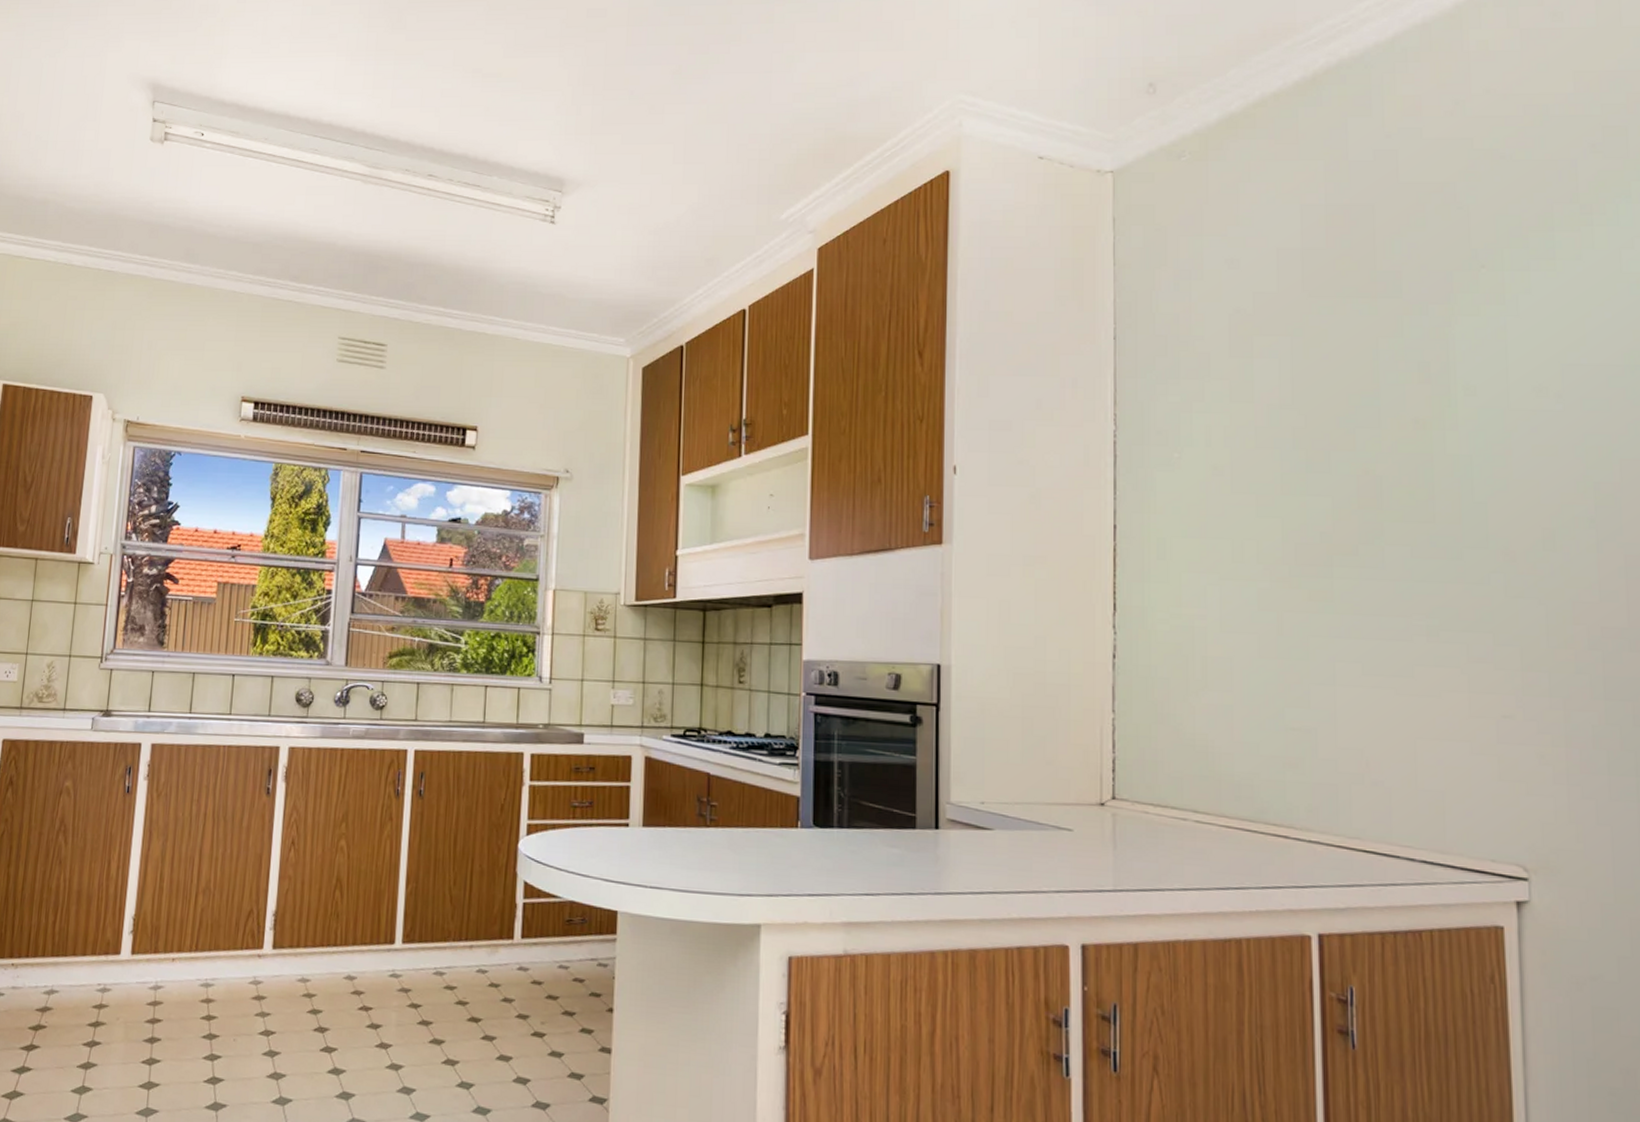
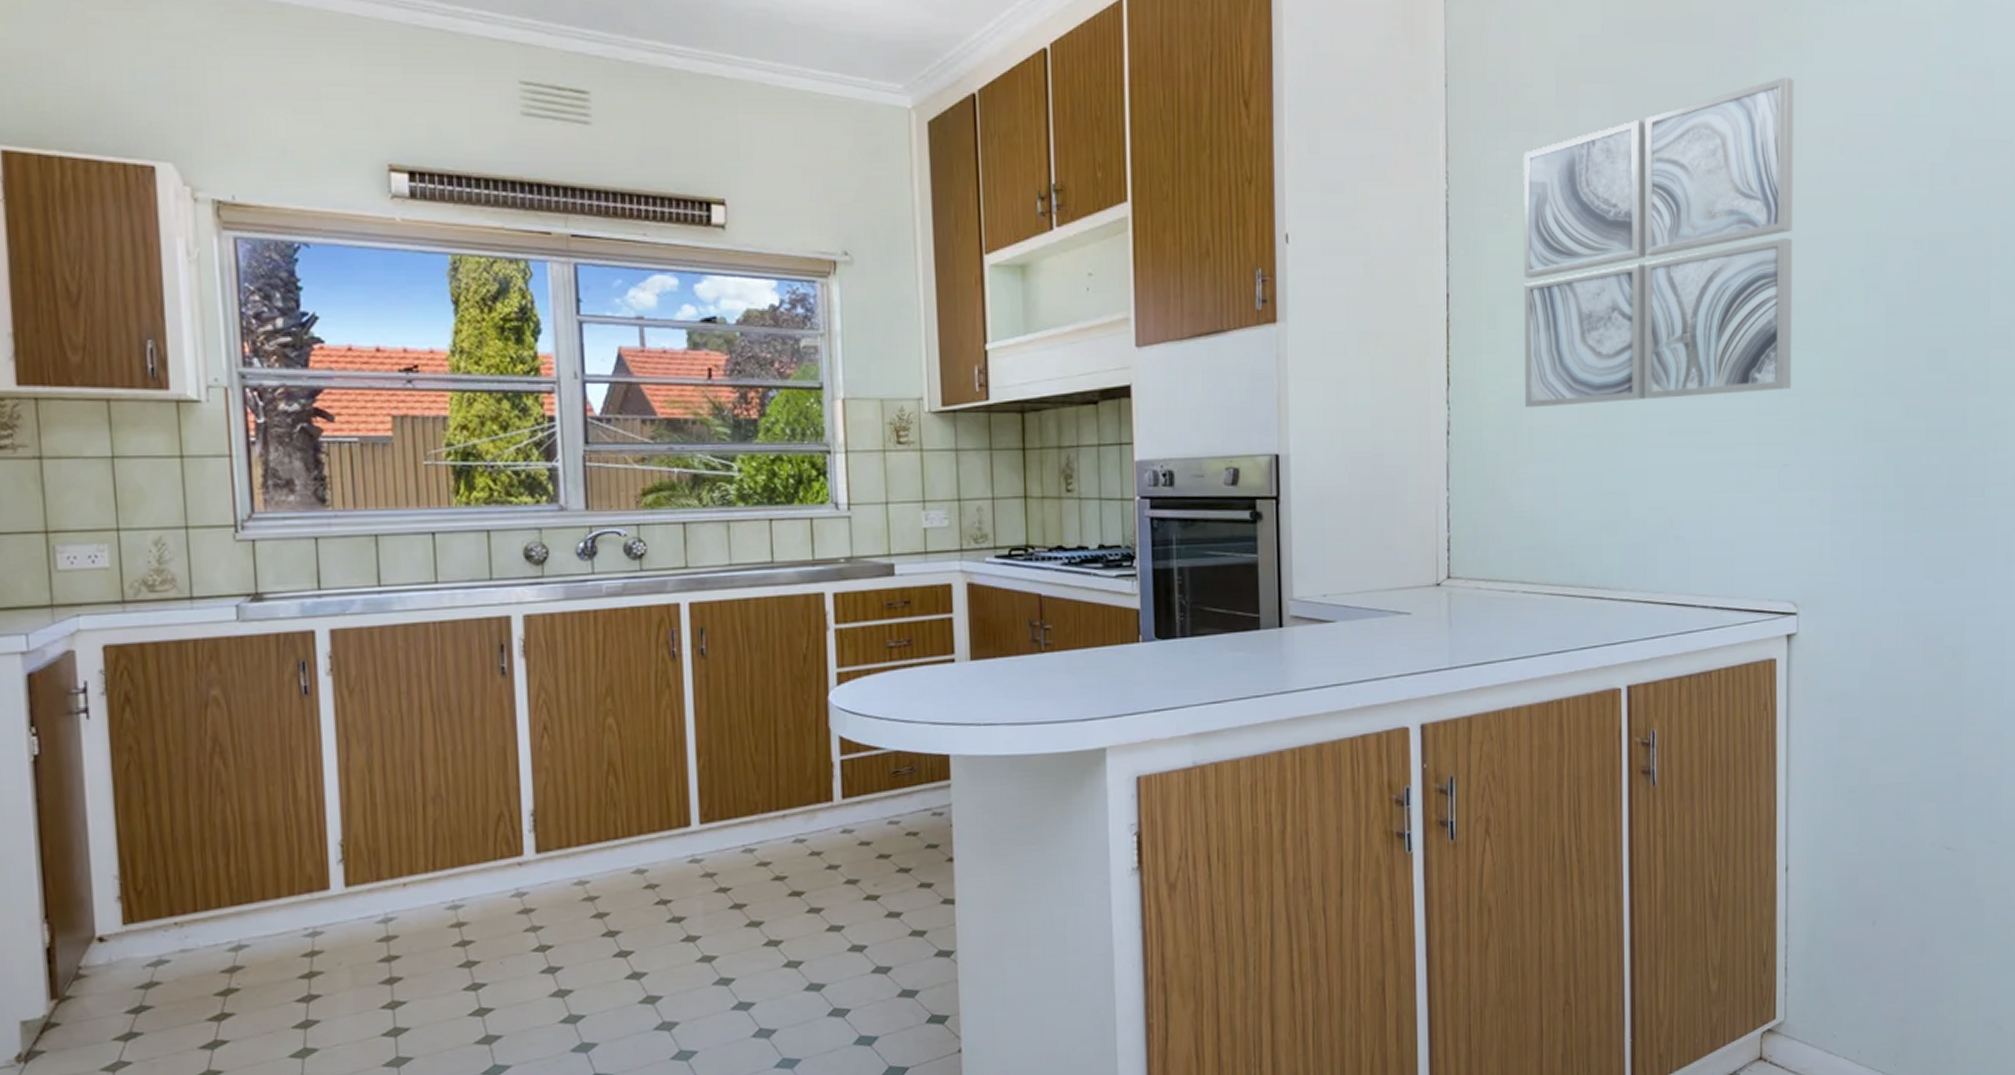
wall art: none [1194,328,1509,639] -> present [1523,76,1794,408]

